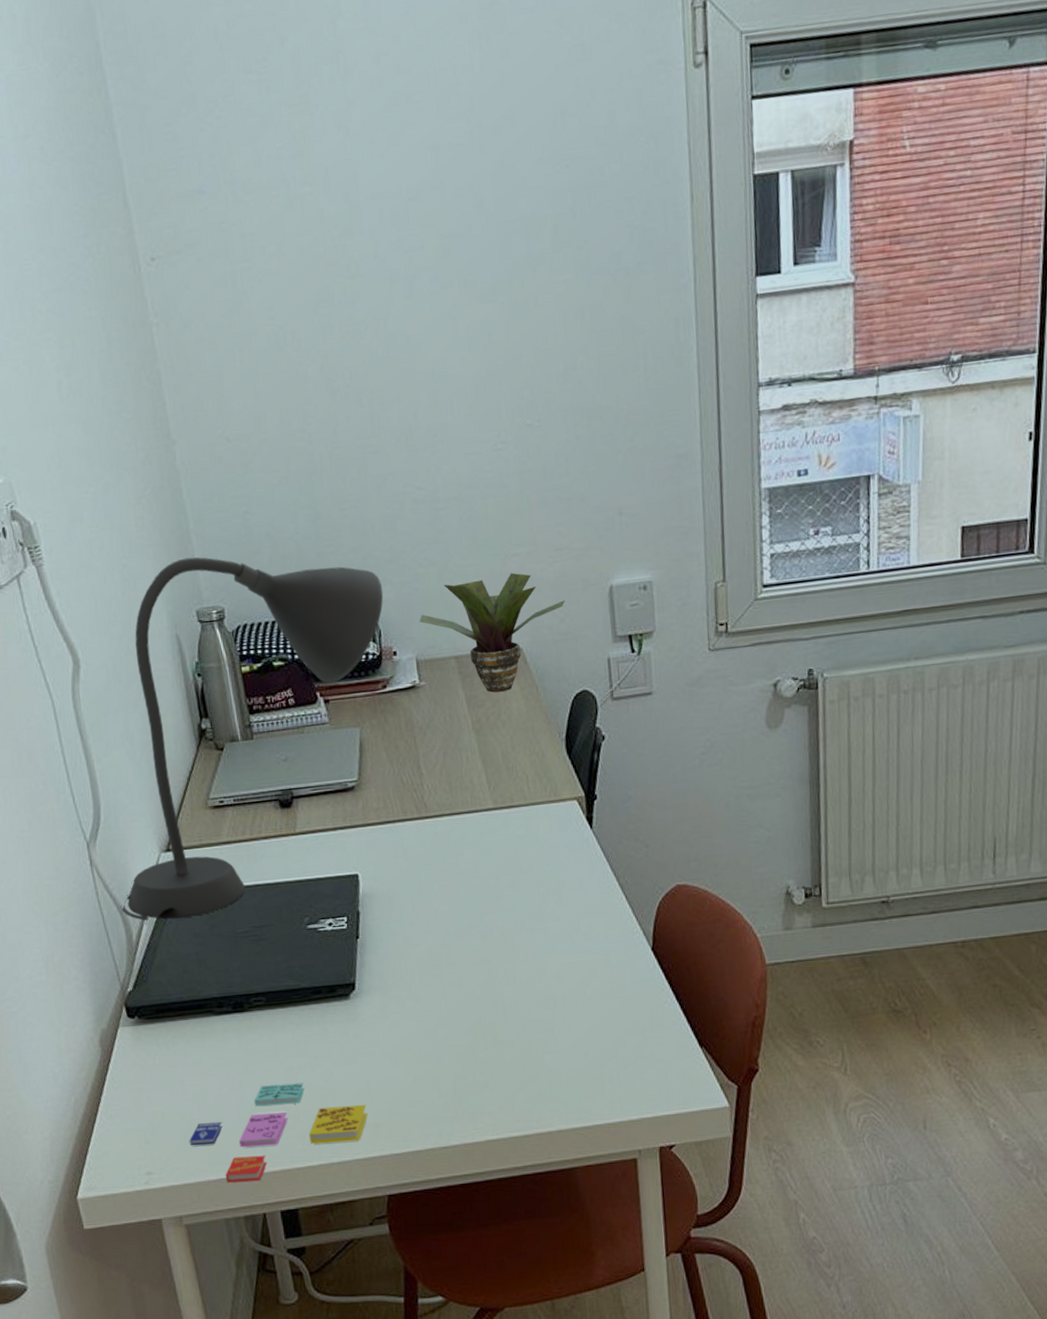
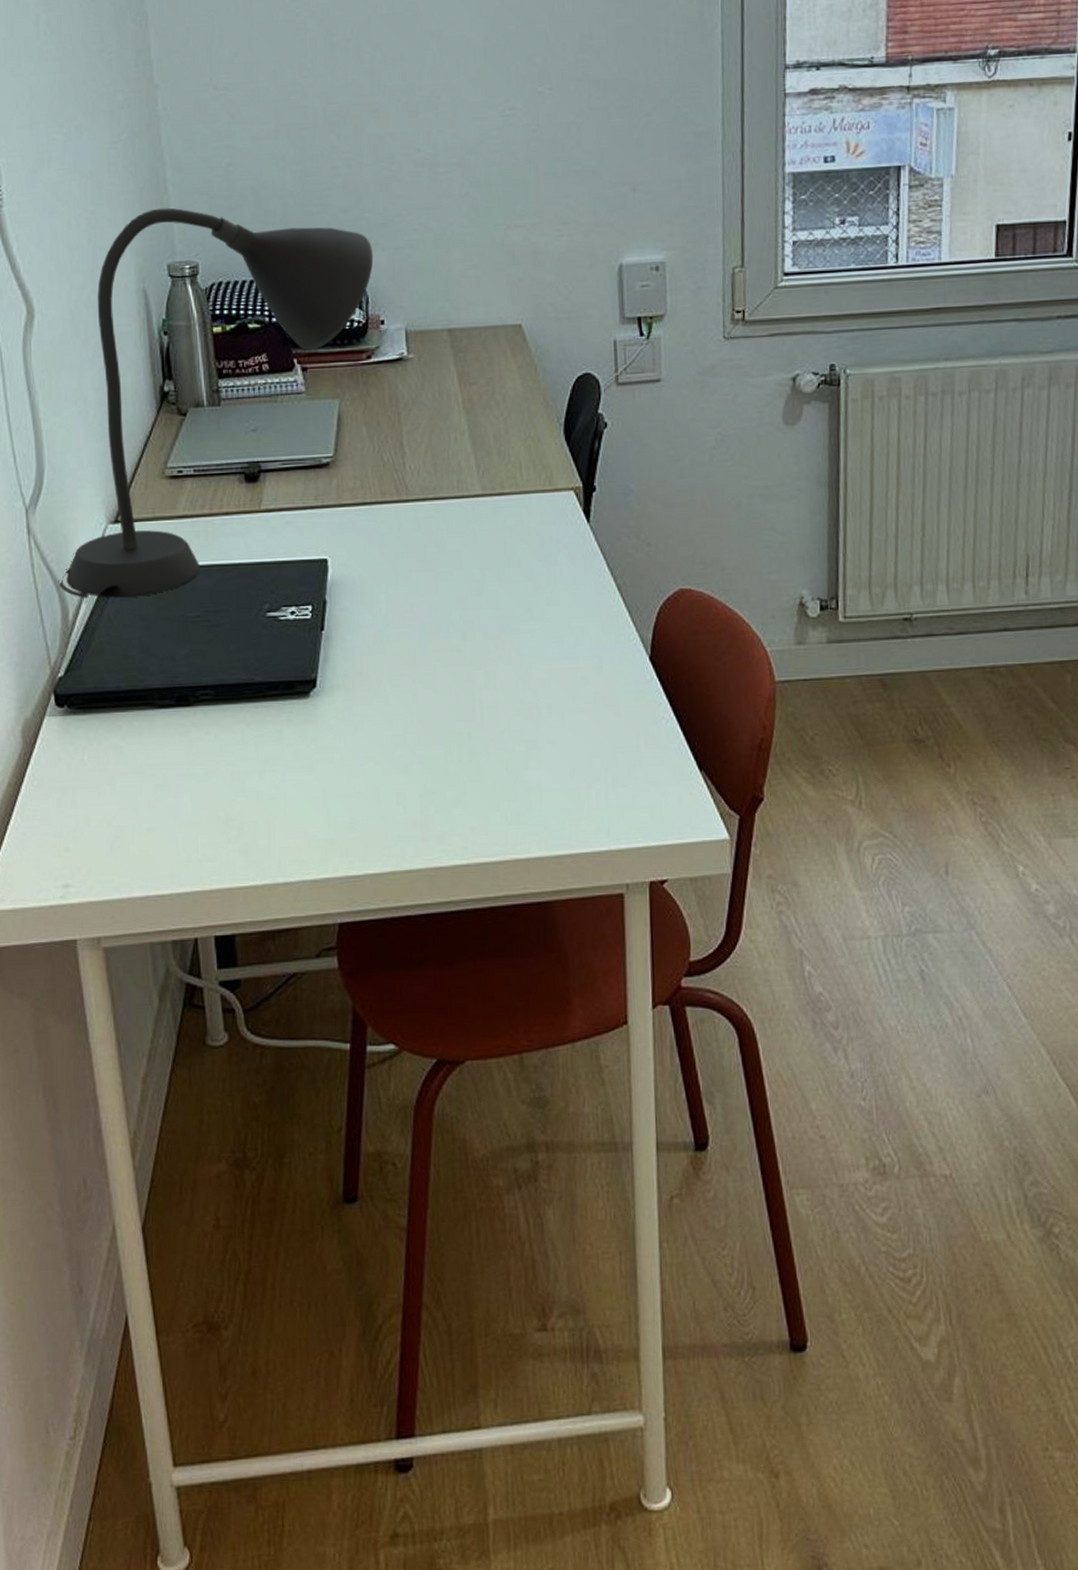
books: present [189,1082,368,1183] -> none [115,789,322,901]
potted plant: present [419,572,566,693] -> none [411,244,571,370]

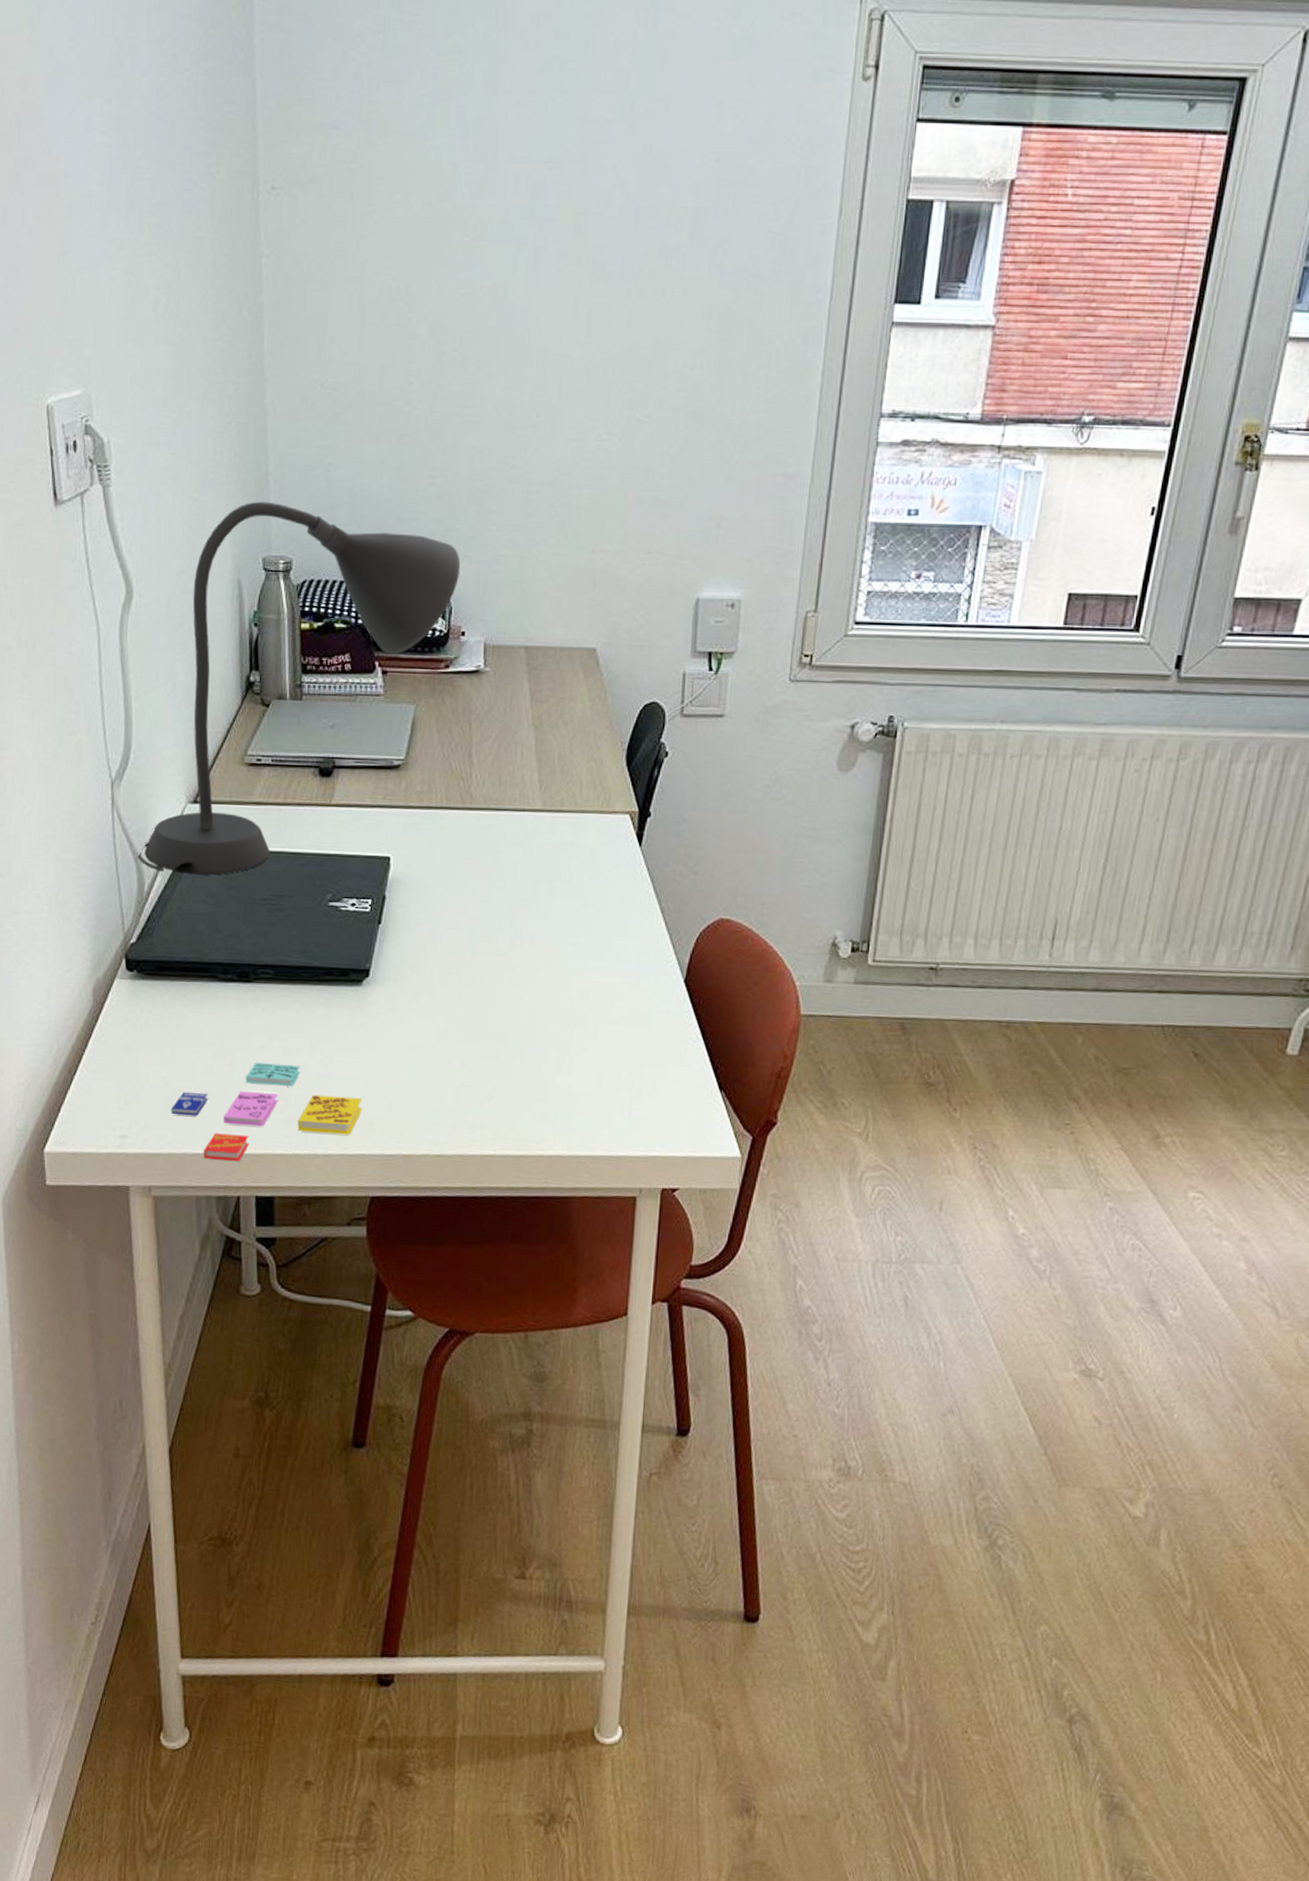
books: none [115,789,322,901] -> present [170,1062,363,1161]

